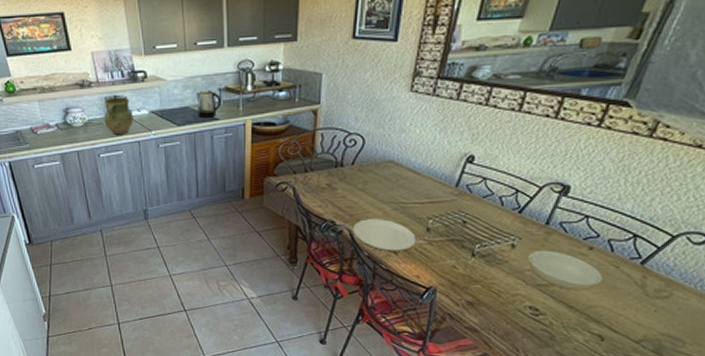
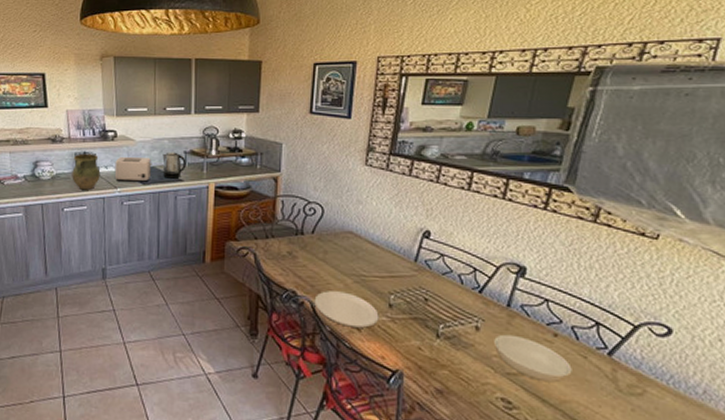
toaster: none [147,98,186,124] -> present [114,157,152,182]

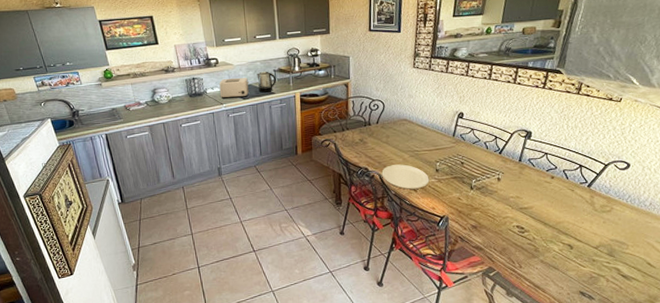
ceramic jug: present [72,153,101,190] -> none [185,78,209,108]
bowl: present [494,334,572,383] -> none [511,181,564,211]

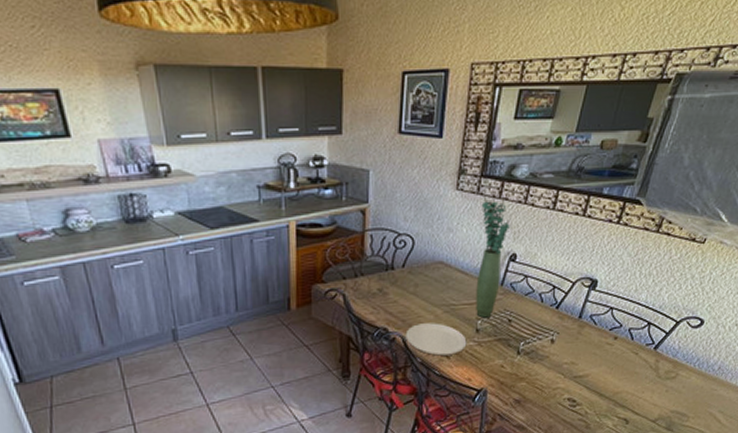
toaster: present [219,78,249,99] -> none [172,196,220,227]
kettle: present [257,71,276,93] -> none [231,187,261,220]
vase: none [433,72,456,161] -> present [476,196,510,318]

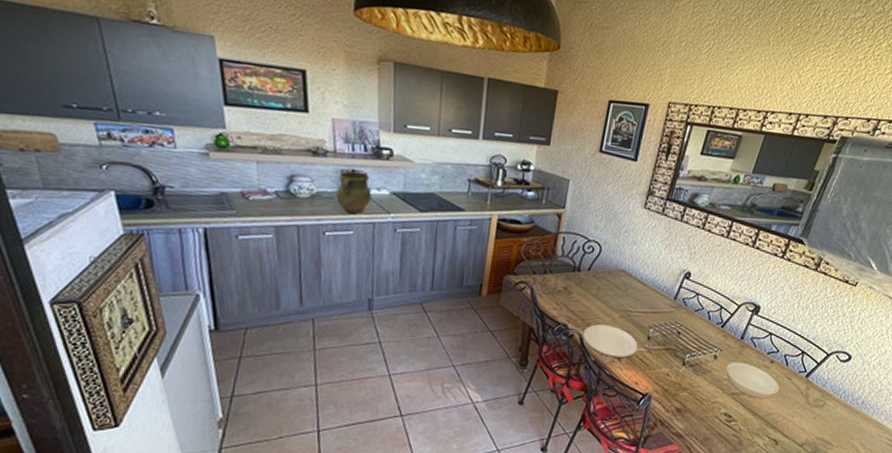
ceramic jug: none [117,195,156,241] -> present [336,171,372,213]
vase: present [476,196,510,318] -> none [649,217,688,328]
bowl: none [566,342,626,380] -> present [726,362,779,400]

